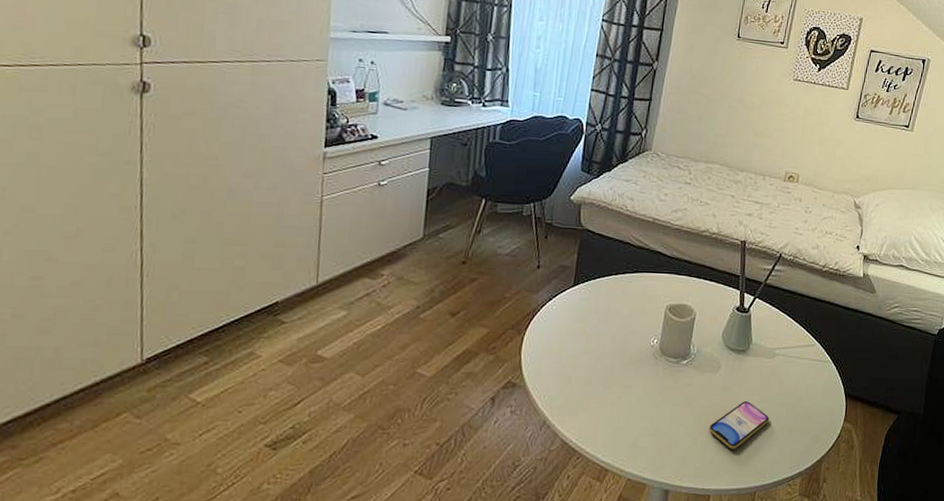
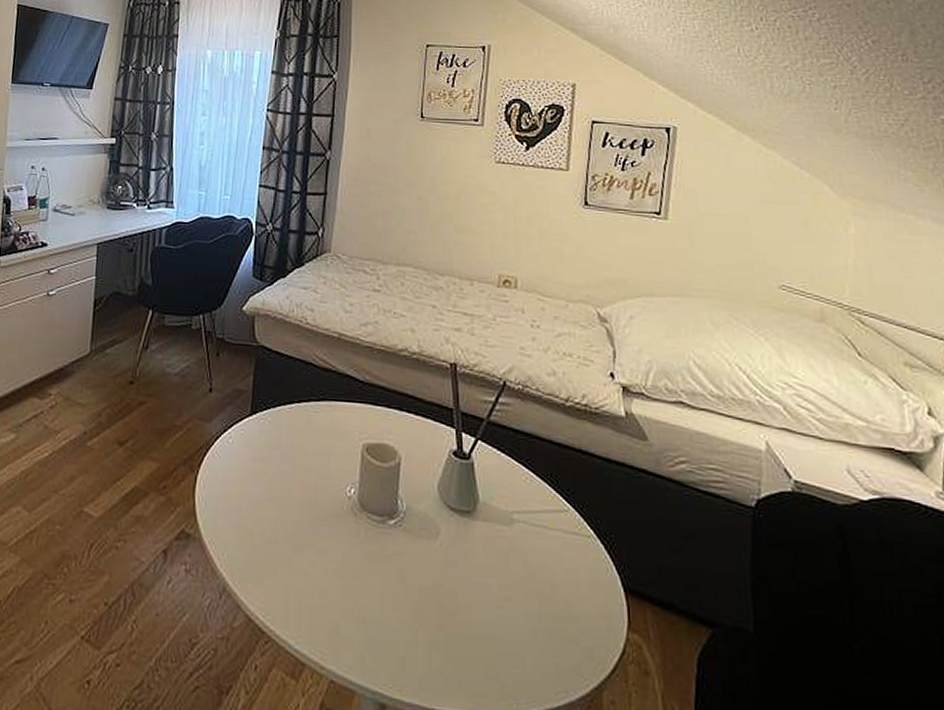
smartphone: present [708,401,770,449] -> none [432,584,516,655]

